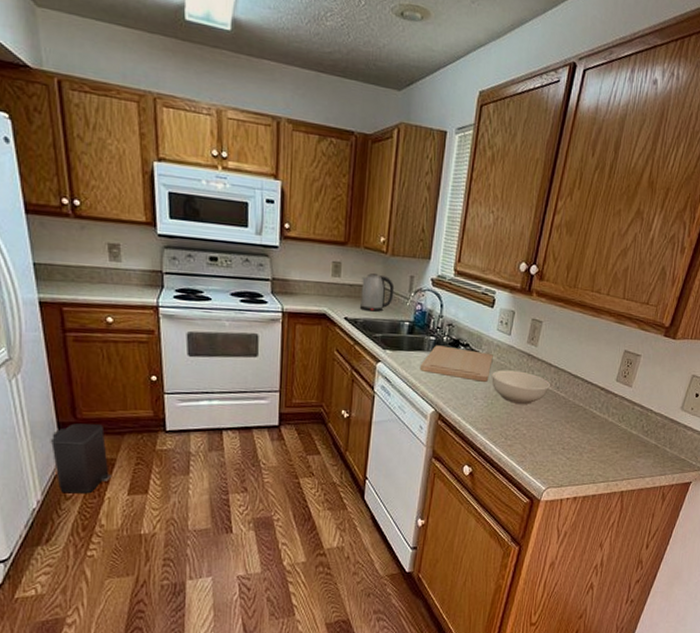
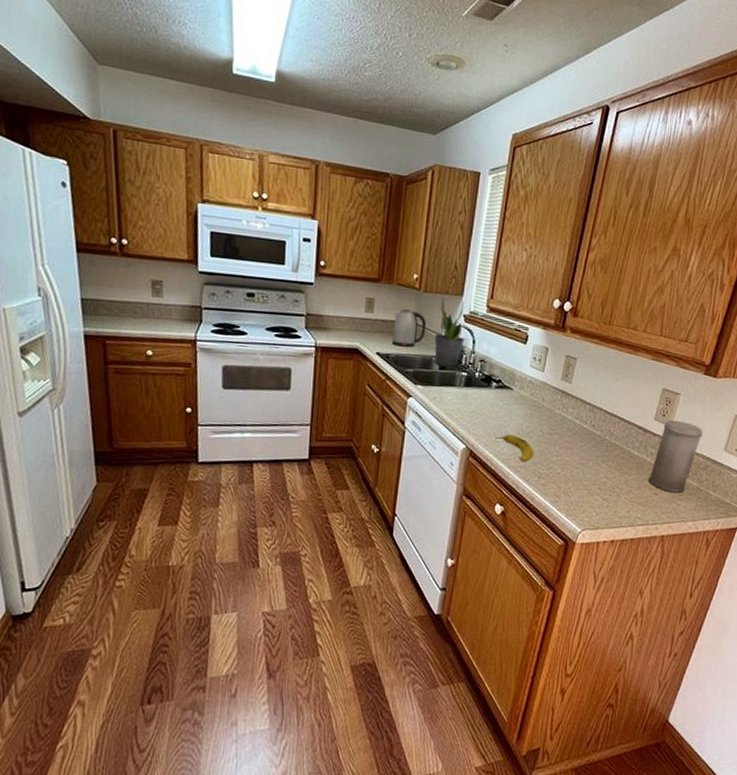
pedal bin: present [51,423,113,494] -> none [87,453,144,524]
potted plant: none [402,260,433,332] -> present [434,297,465,367]
cutting board: present [421,345,493,382] -> none [452,381,526,419]
fruit: none [463,397,502,423] -> present [495,434,535,461]
bowl: present [492,370,550,405] -> none [524,406,585,443]
canister: none [609,381,661,451] -> present [648,420,702,494]

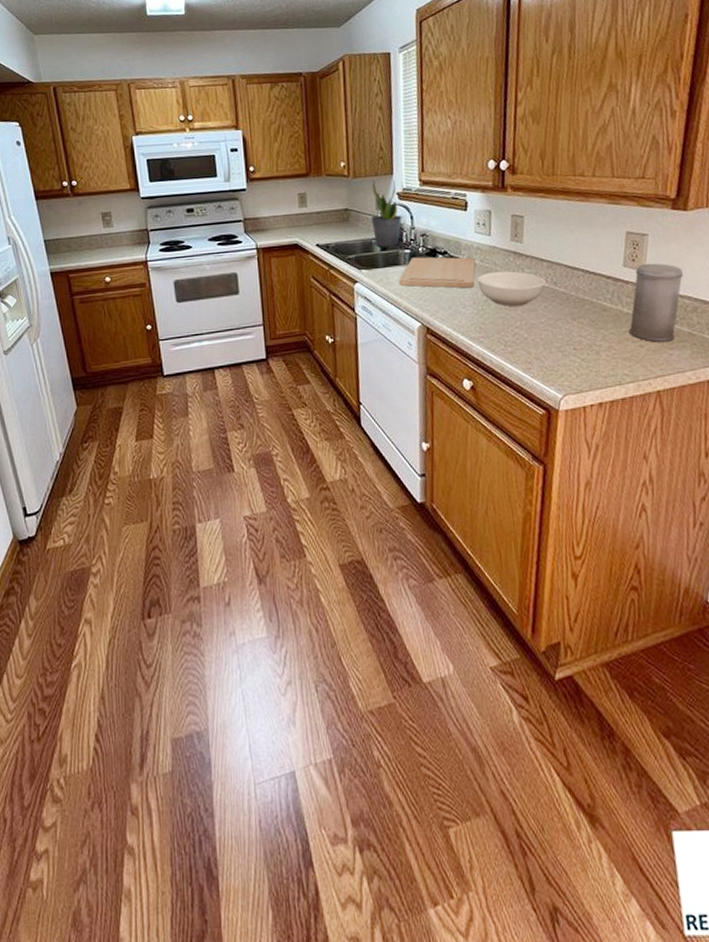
kettle: present [392,308,427,347] -> none [328,197,362,235]
cutting board: none [452,381,526,419] -> present [399,256,476,289]
fruit: present [495,434,535,461] -> none [451,305,496,331]
bowl: none [524,406,585,443] -> present [477,271,546,307]

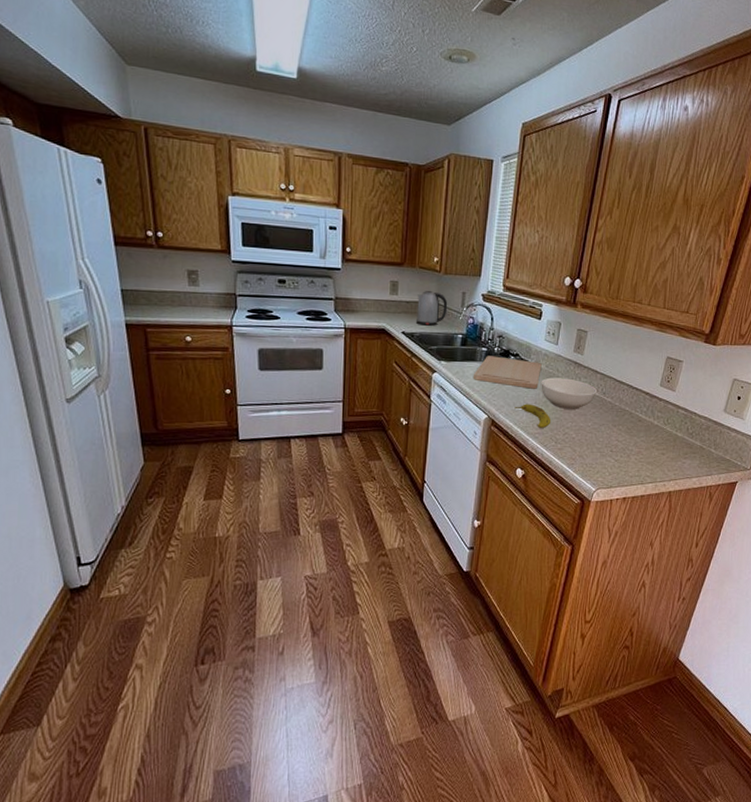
kettle: none [328,197,362,235] -> present [417,290,448,326]
potted plant: present [370,179,402,248] -> none [455,278,484,343]
fruit: none [451,305,496,331] -> present [514,404,551,428]
canister: present [629,263,683,343] -> none [656,385,704,453]

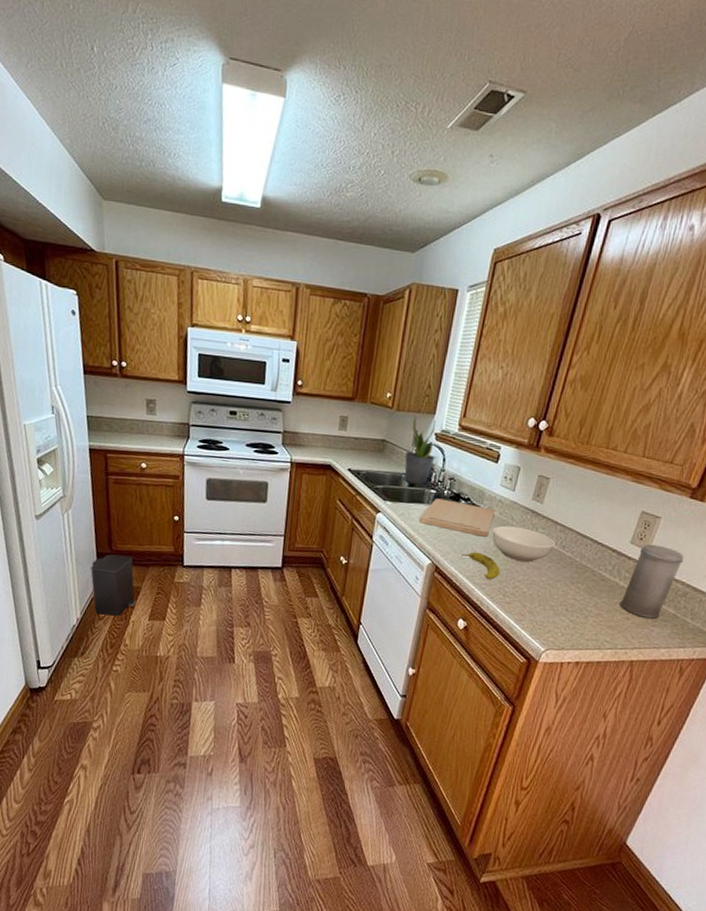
pedal bin: none [135,434,190,500] -> present [91,554,137,616]
kettle: present [417,290,448,326] -> none [364,427,398,465]
potted plant: none [455,278,484,343] -> present [404,415,437,485]
canister: none [656,385,704,453] -> present [620,544,684,619]

